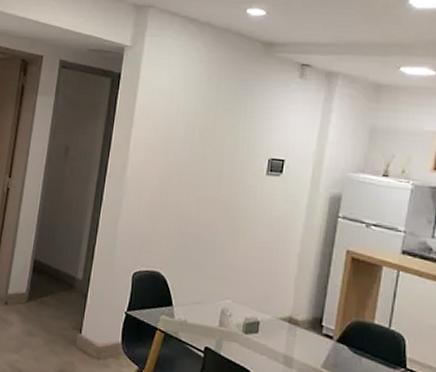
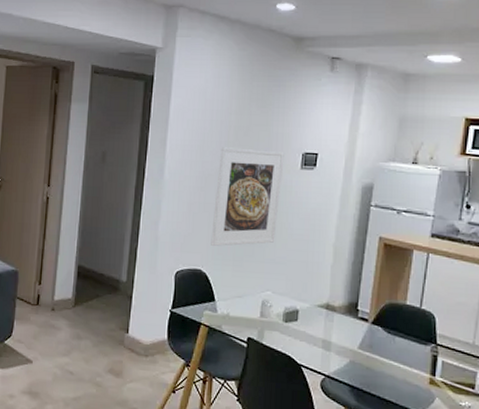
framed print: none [170,148,250,250] -> present [211,147,284,246]

